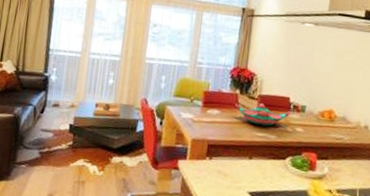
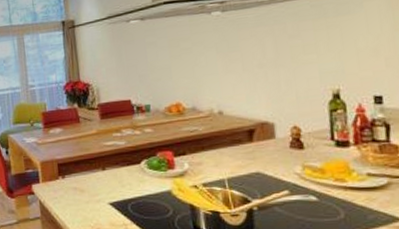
decorative bowl: present [236,103,291,126] -> none [77,112,135,135]

